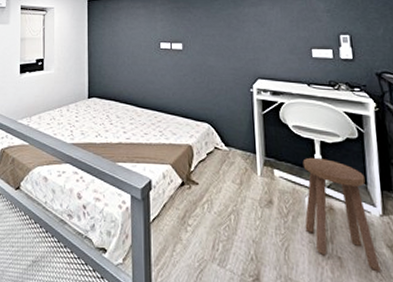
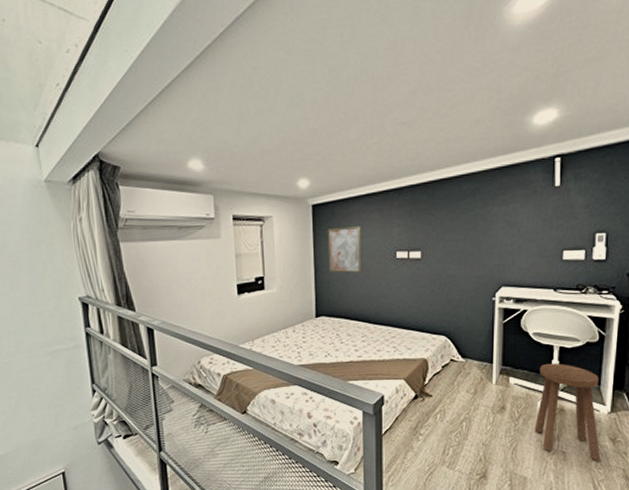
wall art: none [100,19,131,59] -> present [327,226,363,273]

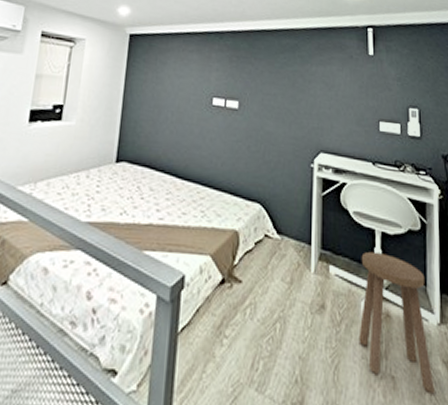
wall art: present [327,226,363,273] -> none [138,61,178,116]

